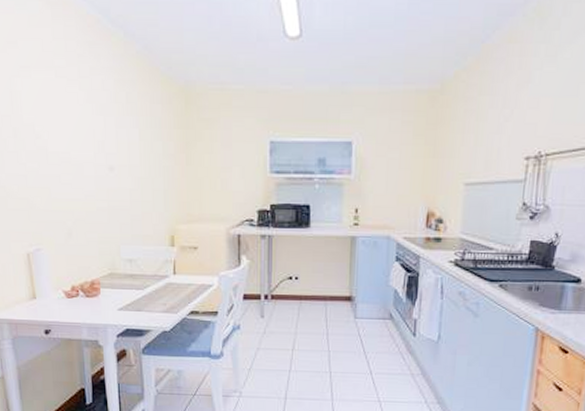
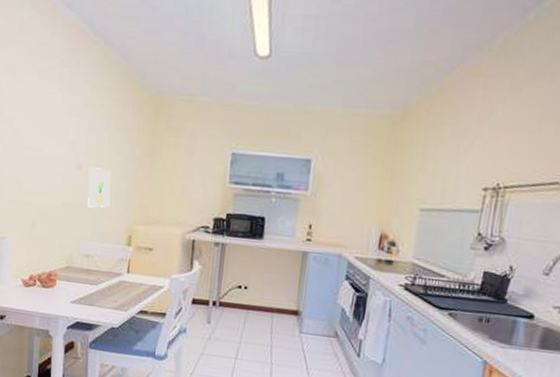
wall art: none [121,168,148,210] -> present [87,167,111,208]

